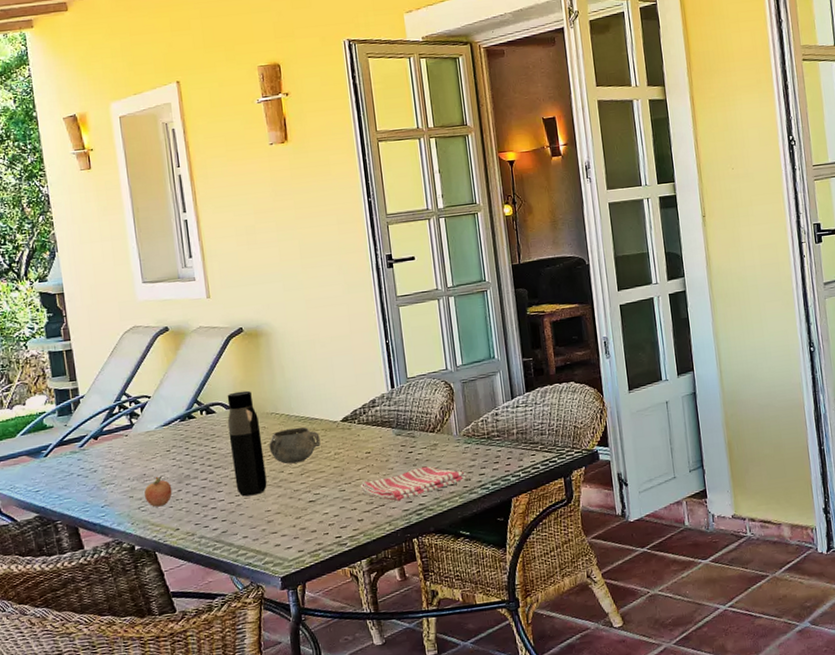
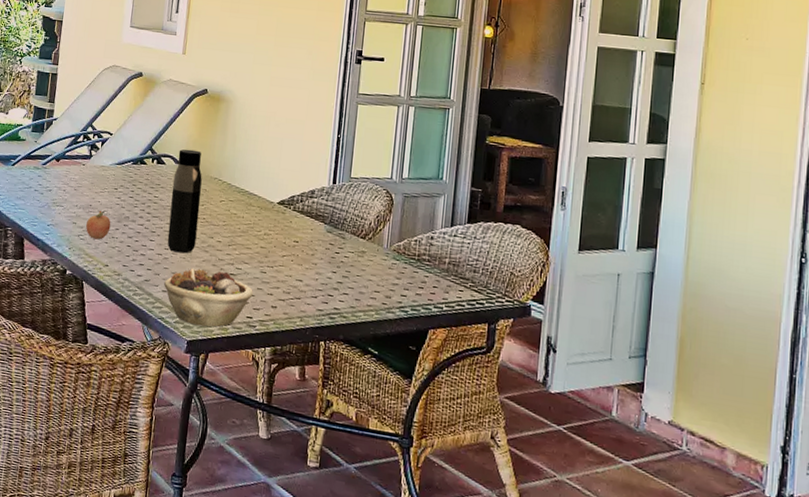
succulent planter: none [243,500,337,561] -> present [164,268,253,327]
decorative bowl: present [269,427,321,464] -> none [205,197,254,234]
dish towel: present [360,466,468,502] -> none [281,268,389,299]

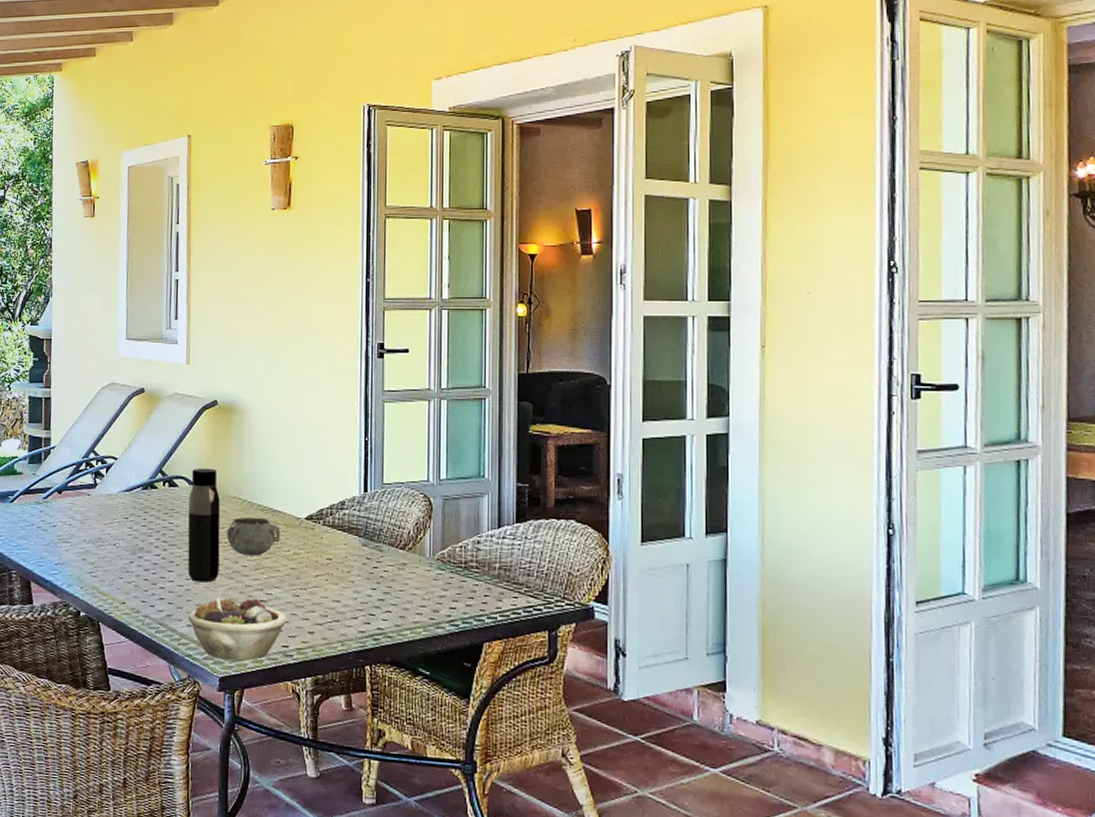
fruit: present [86,210,111,240] -> none [97,543,125,576]
decorative bowl: none [205,197,254,234] -> present [227,516,280,556]

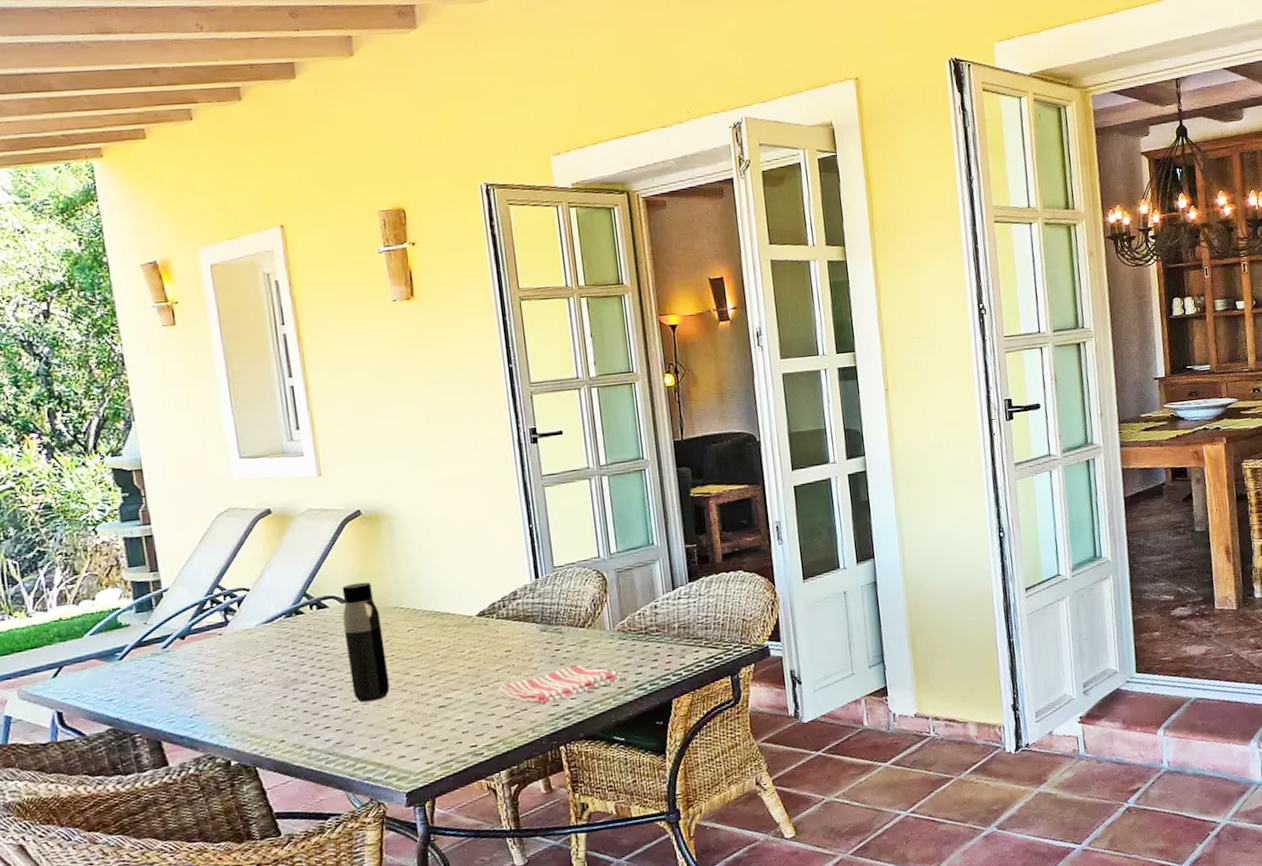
succulent planter: present [189,597,287,661] -> none [361,705,472,775]
decorative bowl: present [227,516,280,556] -> none [392,622,453,665]
dish towel: none [316,586,436,620] -> present [499,665,622,706]

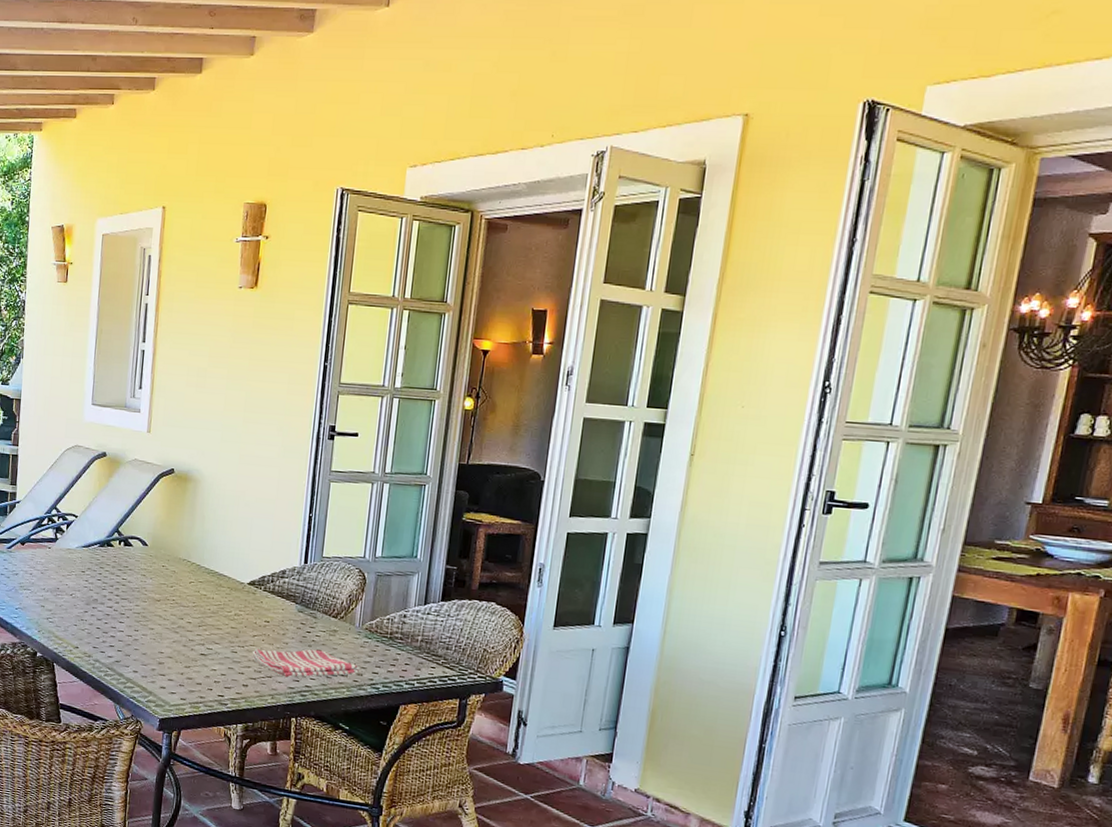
water bottle: present [342,581,390,703] -> none [137,530,171,635]

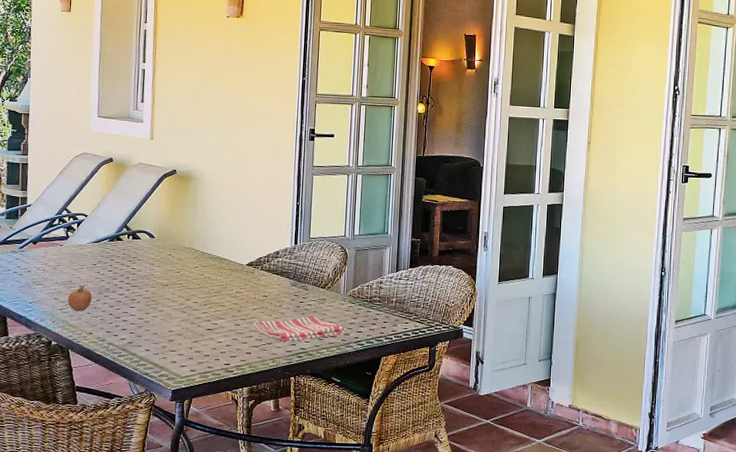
fruit: none [54,593,80,623] -> present [68,285,92,311]

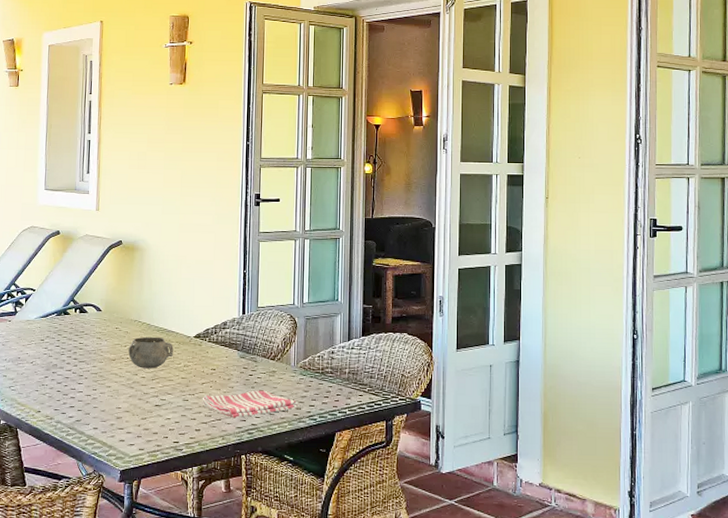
fruit: present [68,285,92,311] -> none [16,361,40,389]
decorative bowl: none [181,263,226,294] -> present [128,336,173,369]

